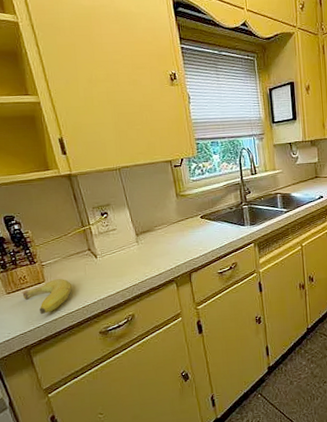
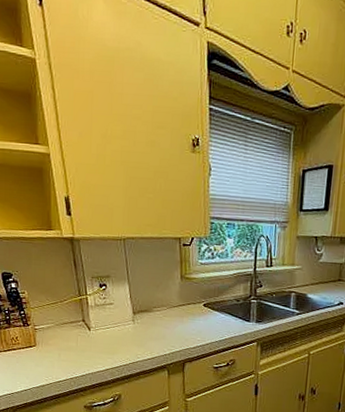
fruit: present [22,279,72,314] -> none [13,345,62,378]

